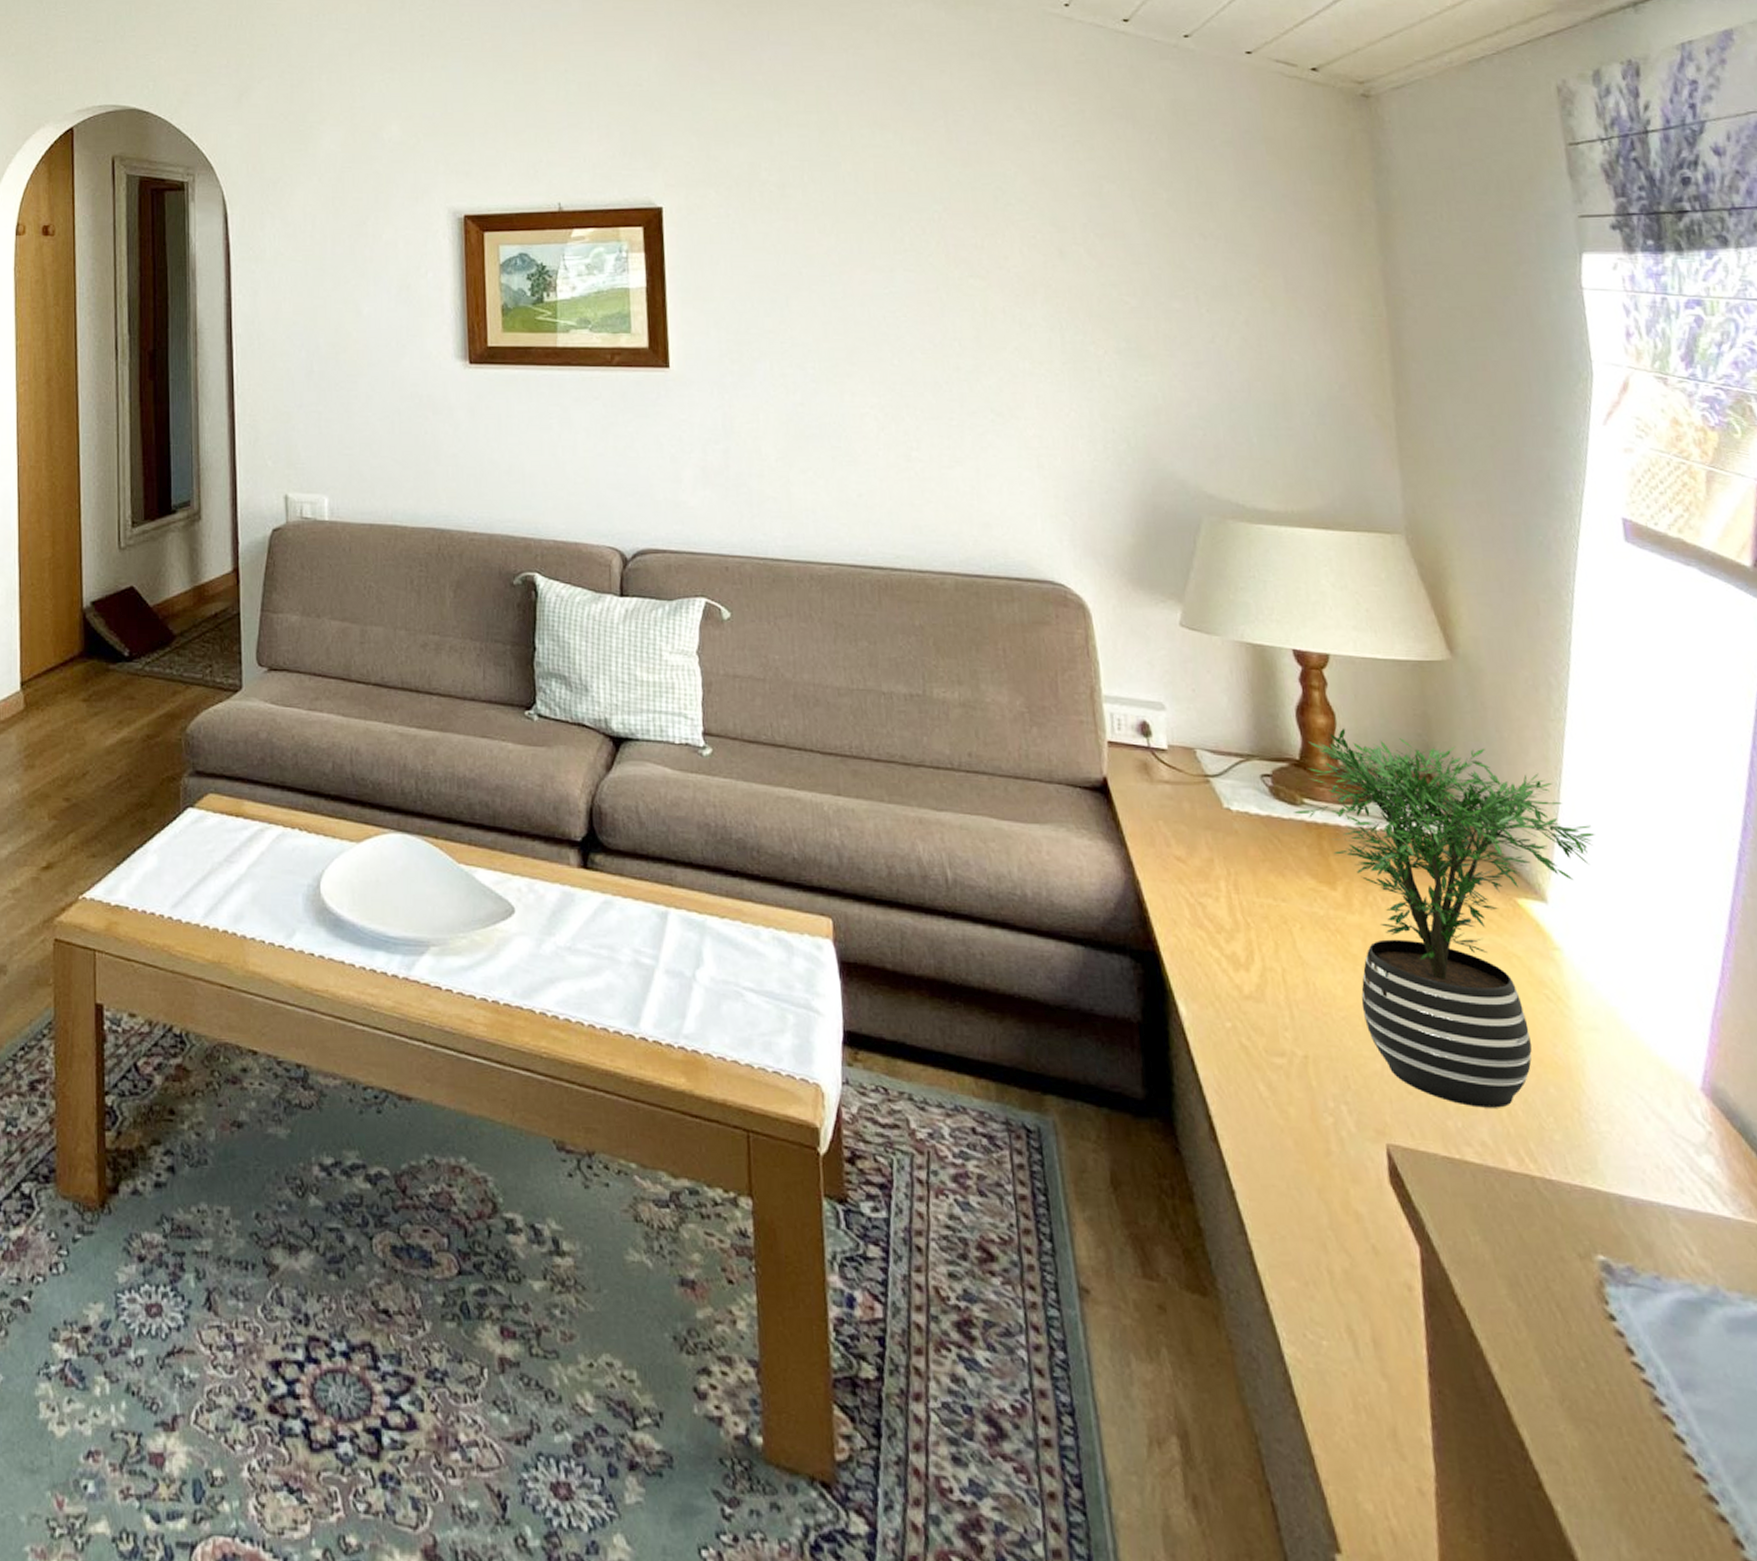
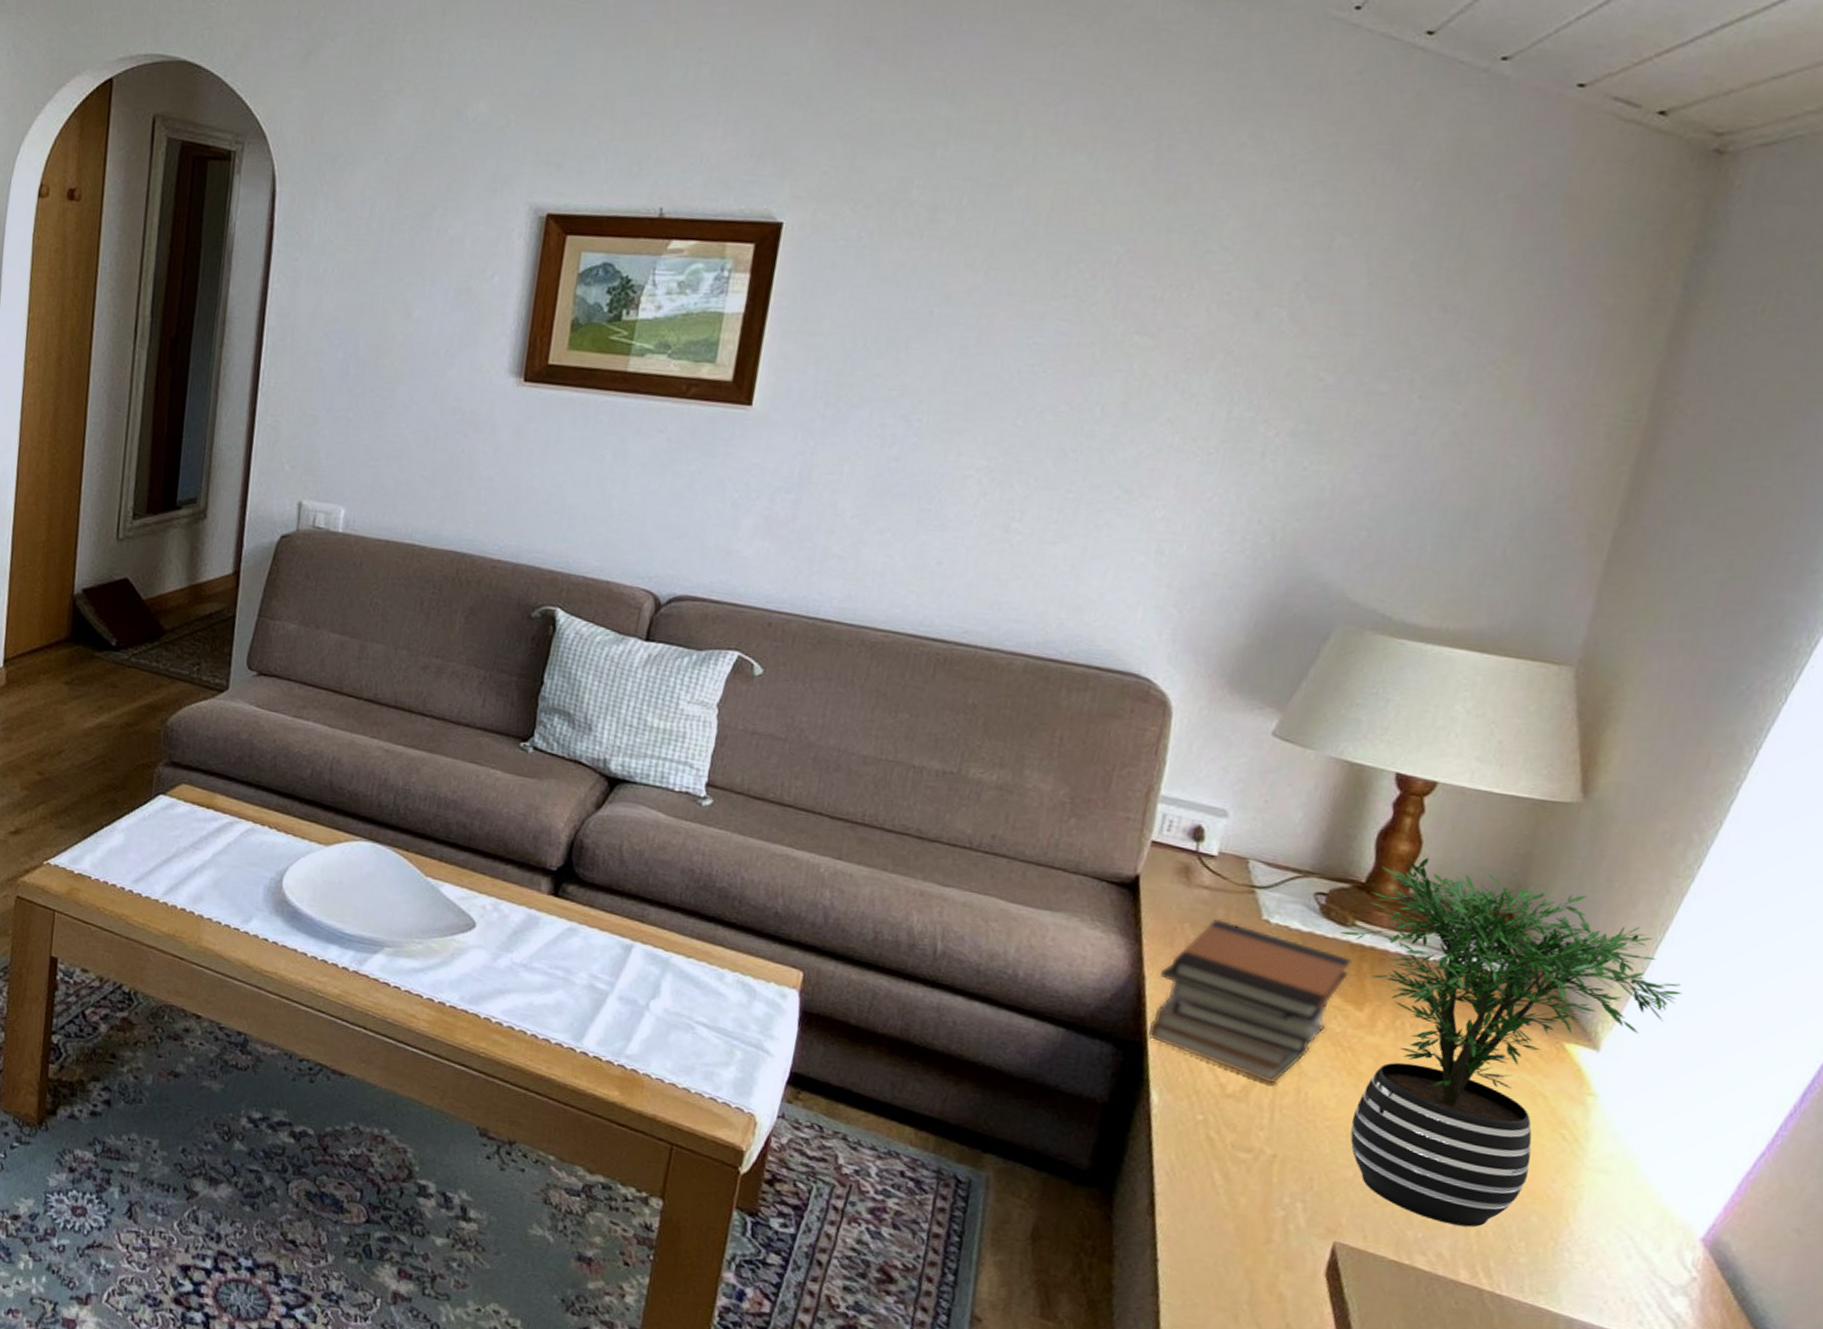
book stack: none [1152,812,1314,979] -> present [1147,919,1353,1084]

